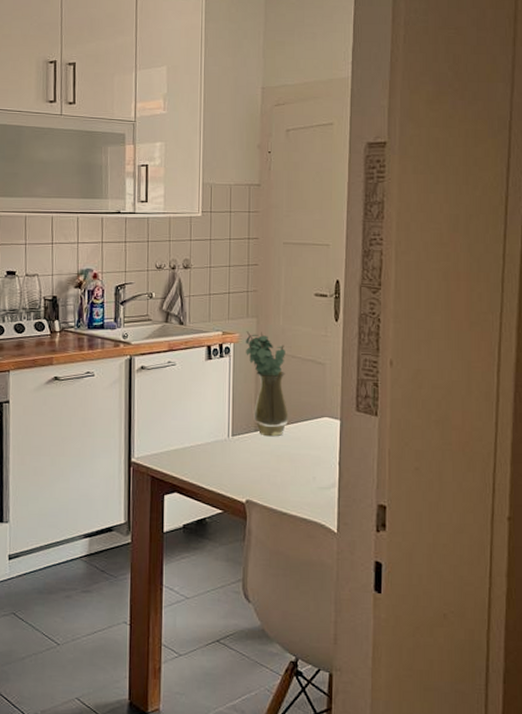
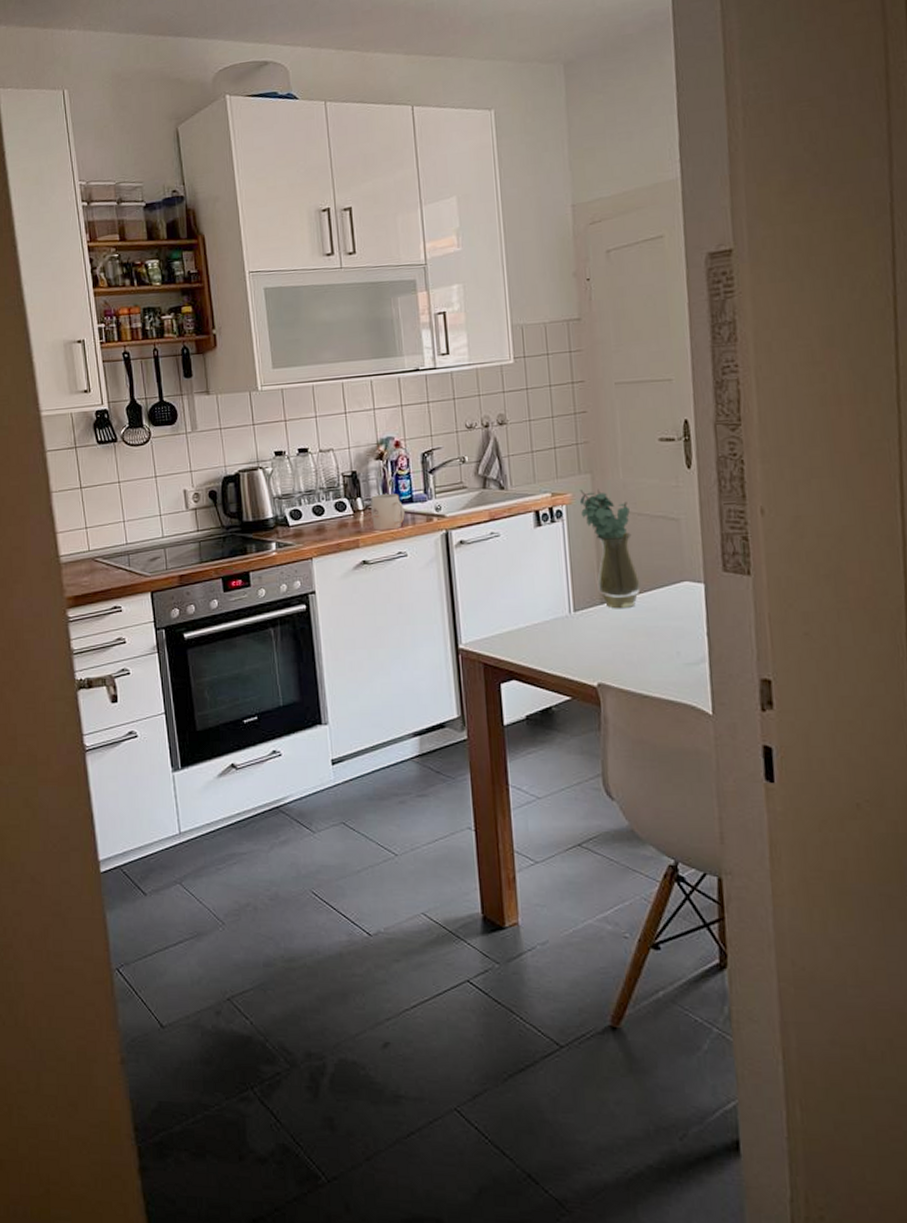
mug: none [66,318,96,352] -> present [371,493,405,531]

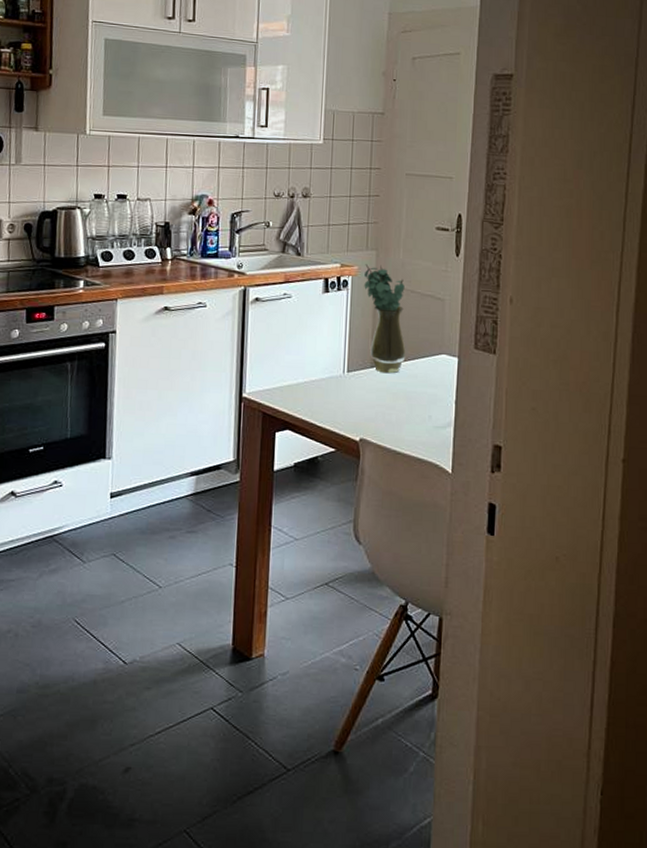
mug: present [371,493,405,531] -> none [178,246,210,281]

